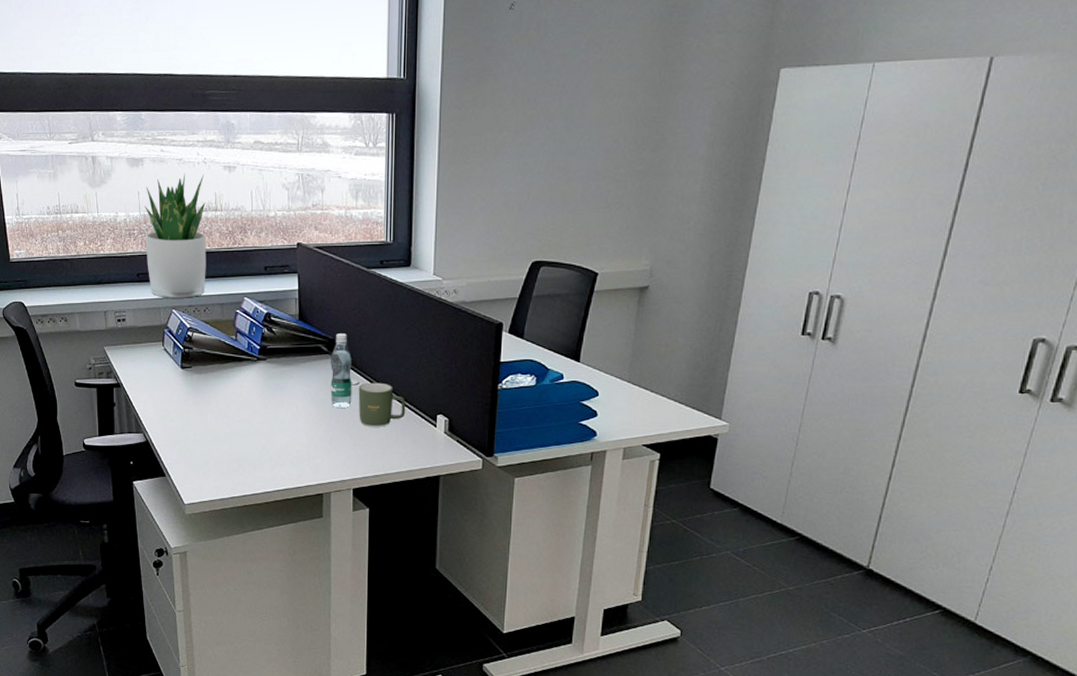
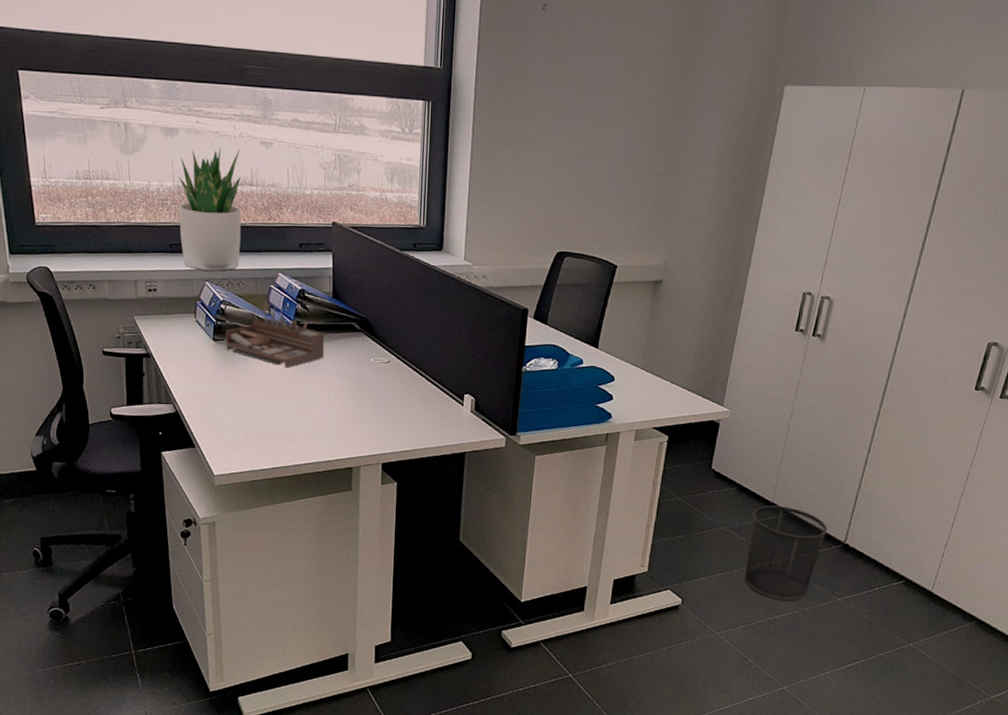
desk organizer: none [193,324,292,394] -> present [225,299,325,368]
bottle: present [330,333,353,408] -> none [362,312,385,385]
mug: present [358,382,406,427] -> none [389,361,435,405]
waste bin: none [751,527,847,633] -> present [744,505,828,601]

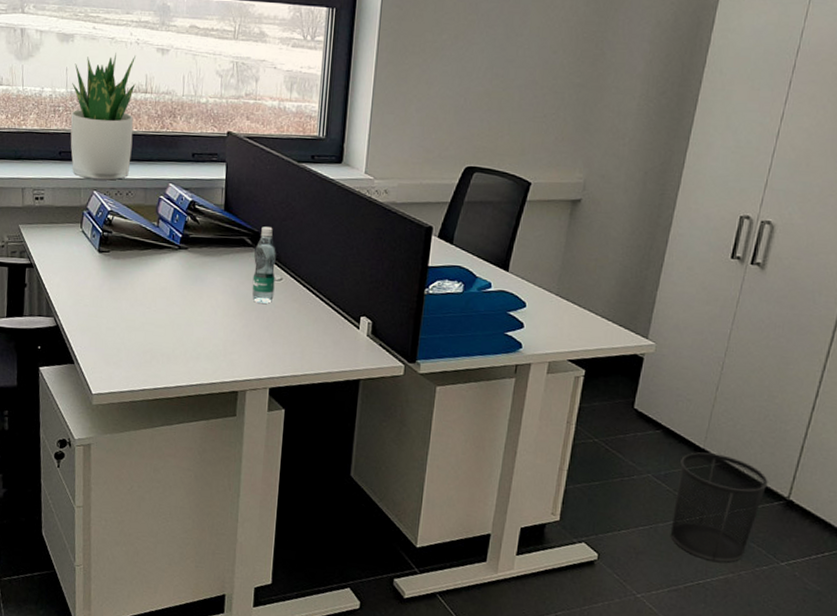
desk organizer: present [225,299,325,368] -> none [111,210,214,283]
bottle: none [362,312,385,385] -> present [251,226,277,304]

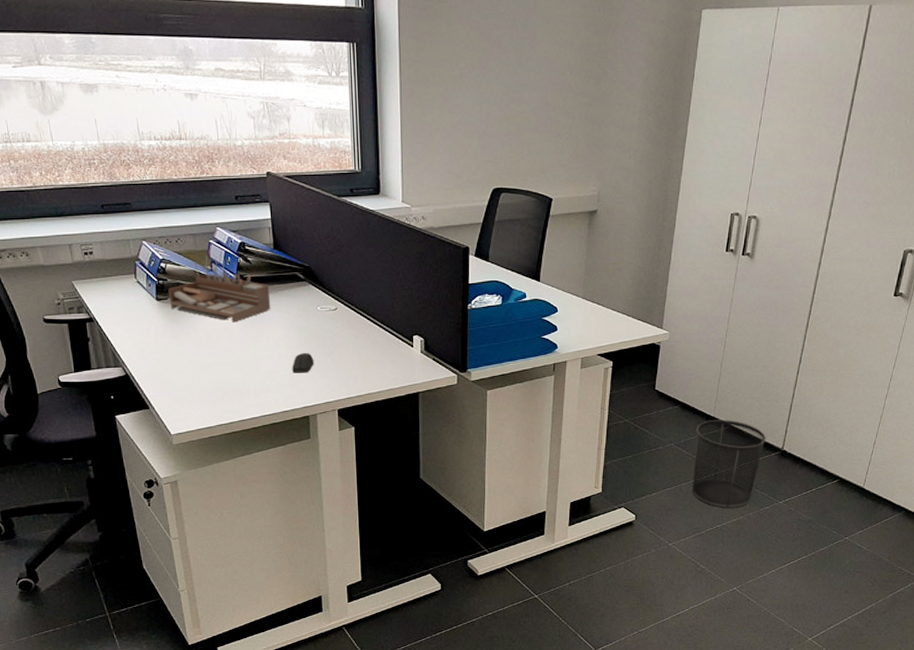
planter: present [70,53,136,181] -> none [103,101,175,230]
desk organizer: none [111,210,214,283] -> present [168,254,271,323]
computer mouse: none [226,322,251,345] -> present [292,352,314,373]
bottle: present [251,226,277,304] -> none [308,261,331,333]

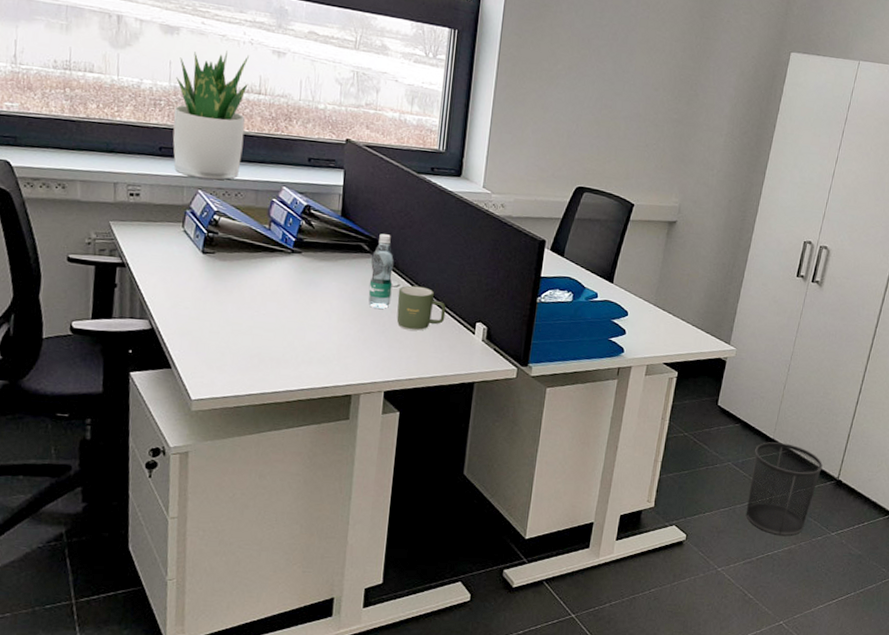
planter: none [103,101,175,230] -> present [172,51,249,180]
desk organizer: present [168,254,271,323] -> none [216,212,329,287]
computer mouse: present [292,352,314,373] -> none [340,326,366,349]
bottle: none [308,261,331,333] -> present [368,233,395,309]
mug: none [337,307,384,350] -> present [396,285,446,331]

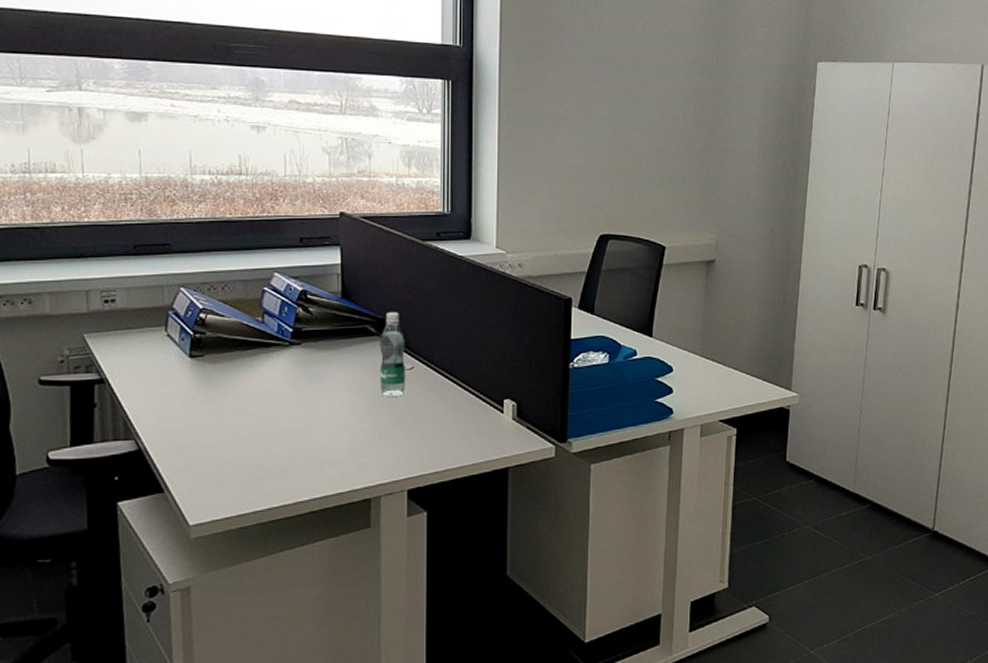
planter: present [172,51,249,180] -> none [147,132,227,274]
mug: present [396,285,446,331] -> none [413,366,468,417]
waste bin: present [746,442,823,536] -> none [833,496,914,604]

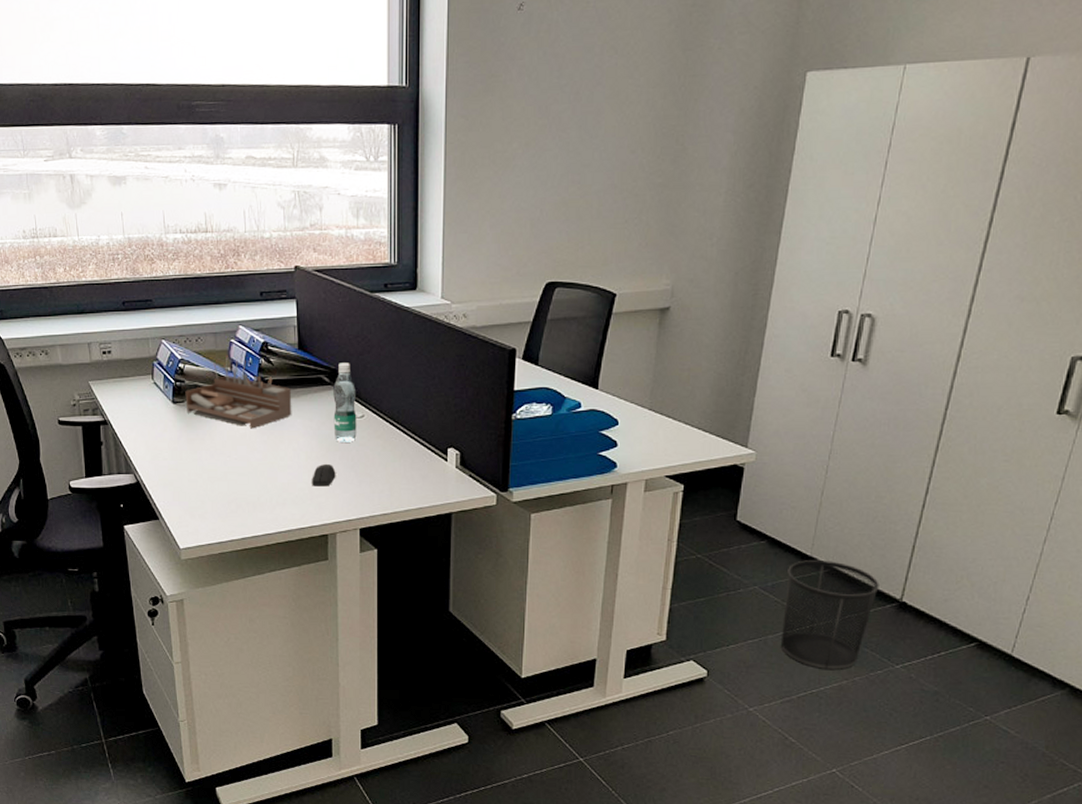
desk organizer: none [205,304,333,384] -> present [185,355,292,429]
computer mouse: none [353,419,382,446] -> present [312,463,336,487]
waste bin: none [833,496,914,604] -> present [780,560,879,671]

